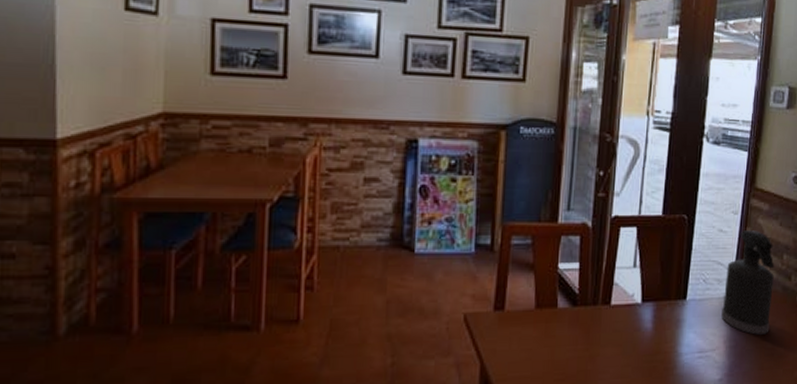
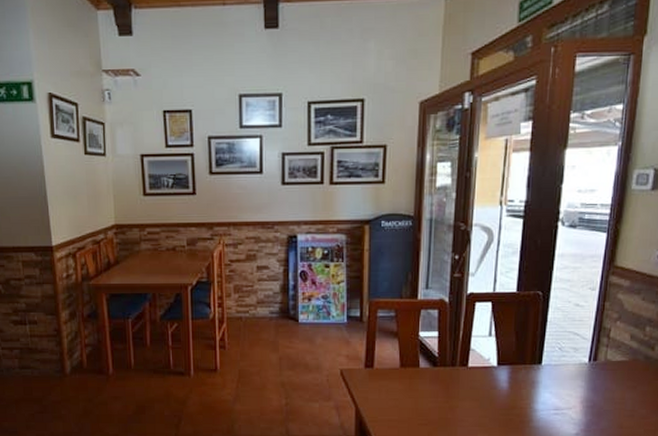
spray bottle: present [721,230,775,335] -> none [578,305,636,398]

